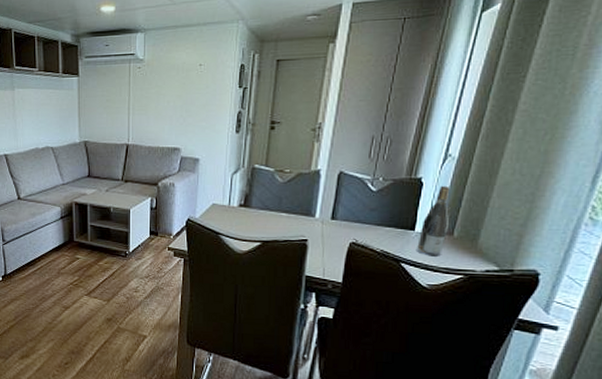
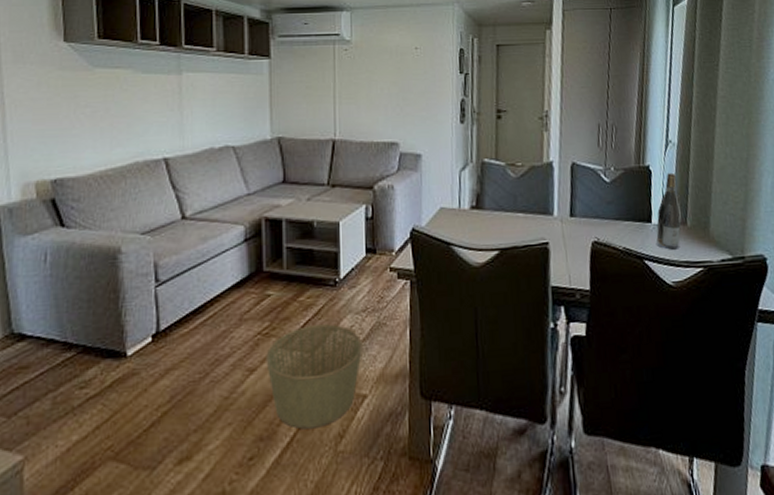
basket: none [76,283,144,352] -> present [266,324,362,430]

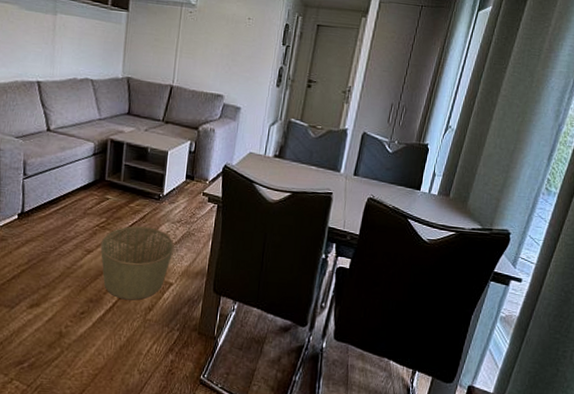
wine bottle: present [656,172,682,250] -> none [420,152,449,215]

